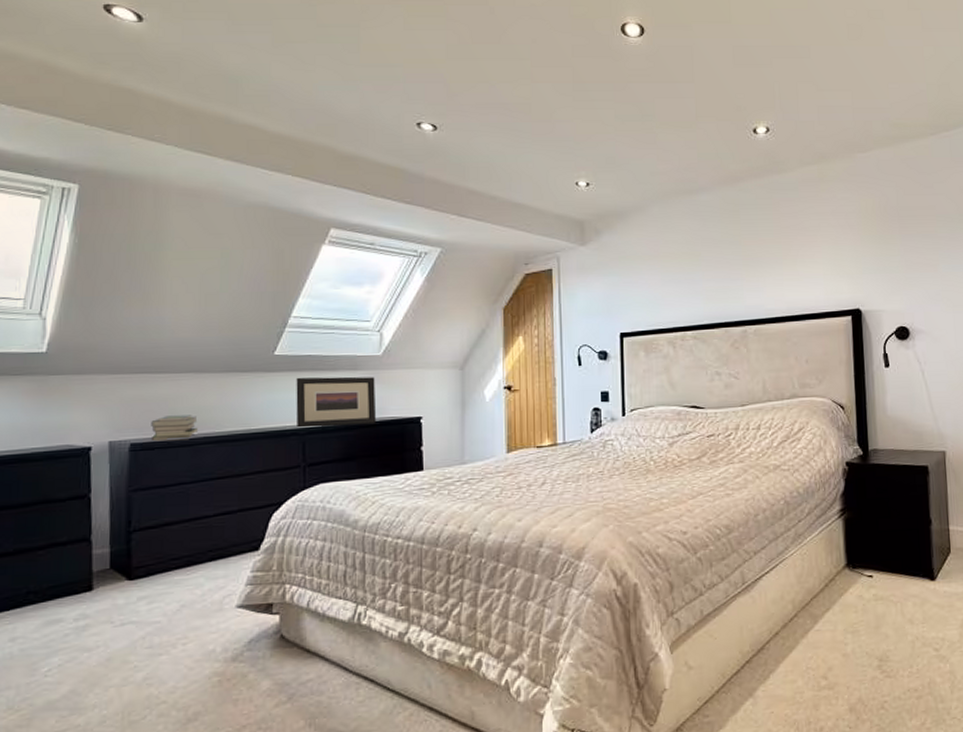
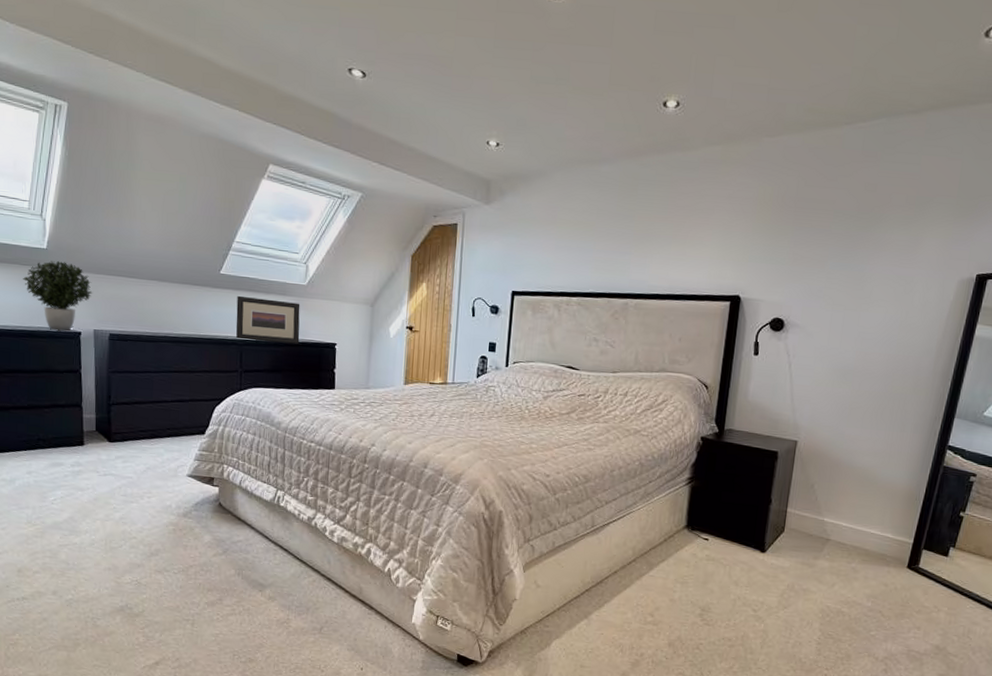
potted plant: none [12,365,108,450] -> present [23,261,93,332]
books: present [151,415,198,442] -> none [125,314,160,337]

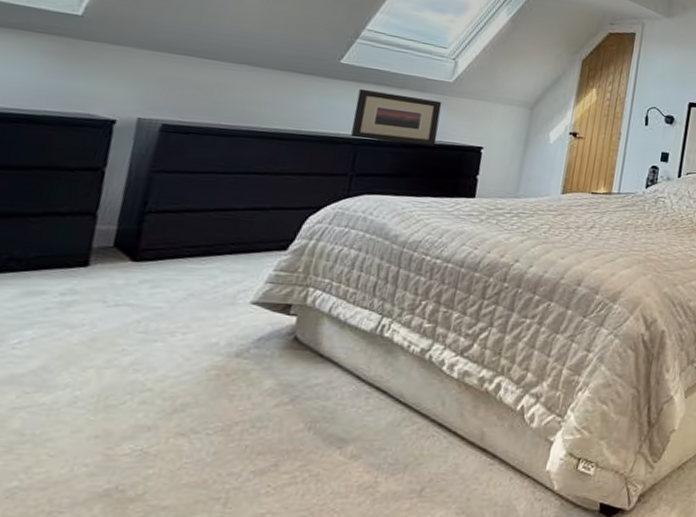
potted plant: present [23,261,93,332] -> none [33,30,147,119]

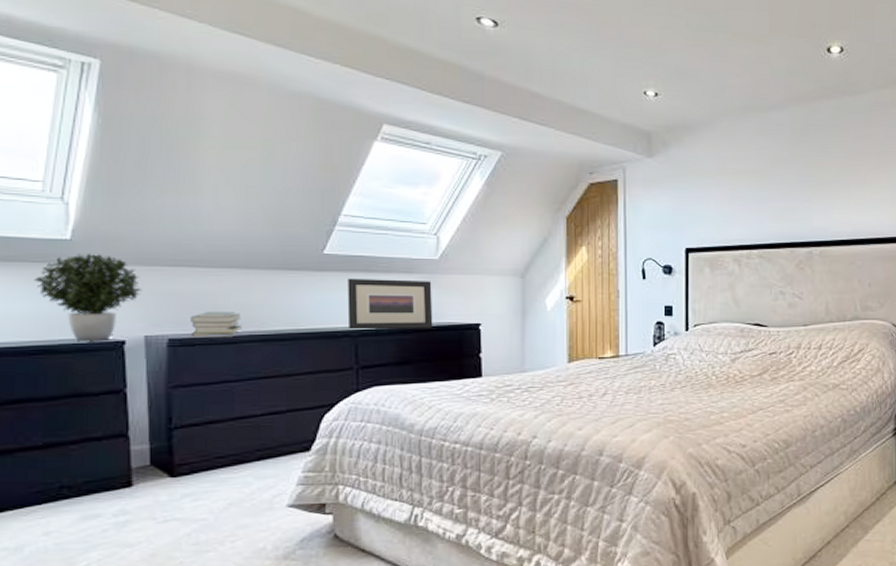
potted plant: none [33,30,147,119] -> present [34,254,142,342]
books: none [188,102,243,131] -> present [191,312,242,338]

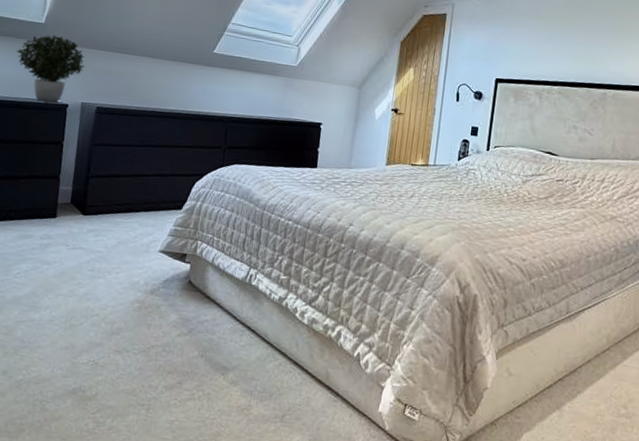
books: present [191,312,242,338] -> none [113,89,148,111]
picture frame: present [347,278,433,329] -> none [223,74,290,123]

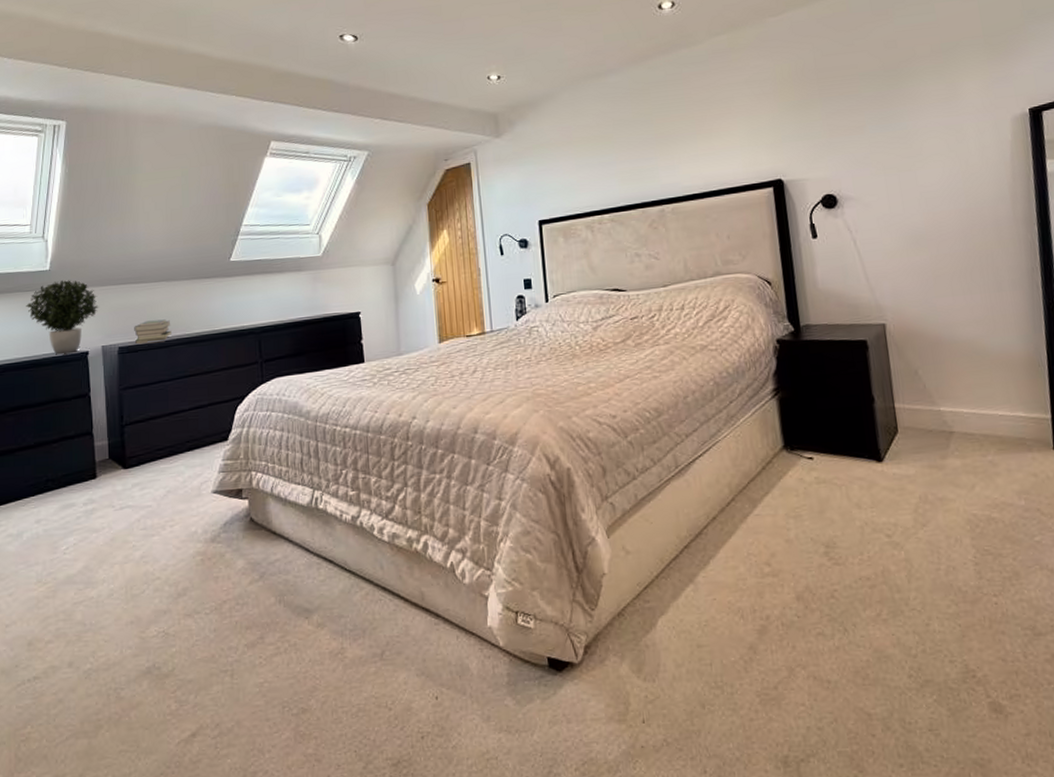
books: none [113,89,148,111] -> present [134,319,171,345]

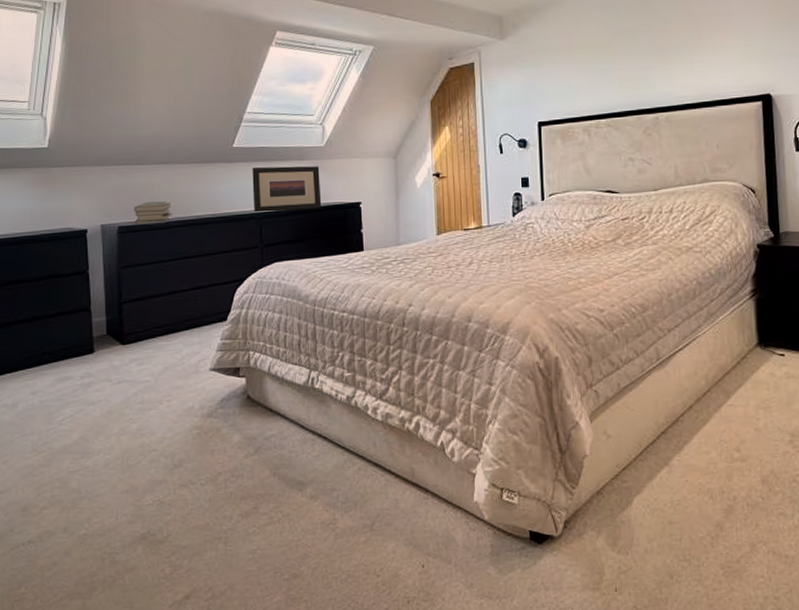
potted plant: present [26,280,99,355] -> none [23,158,98,232]
picture frame: none [250,276,321,326] -> present [252,166,322,211]

